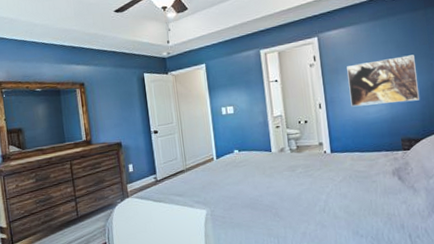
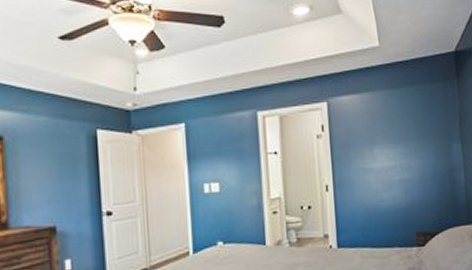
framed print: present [347,54,419,107] -> none [359,133,436,191]

